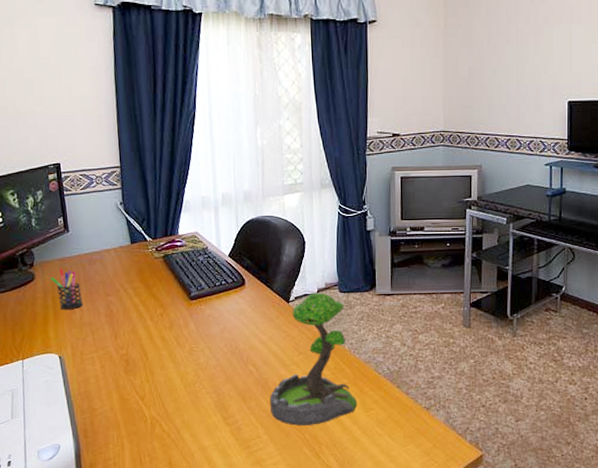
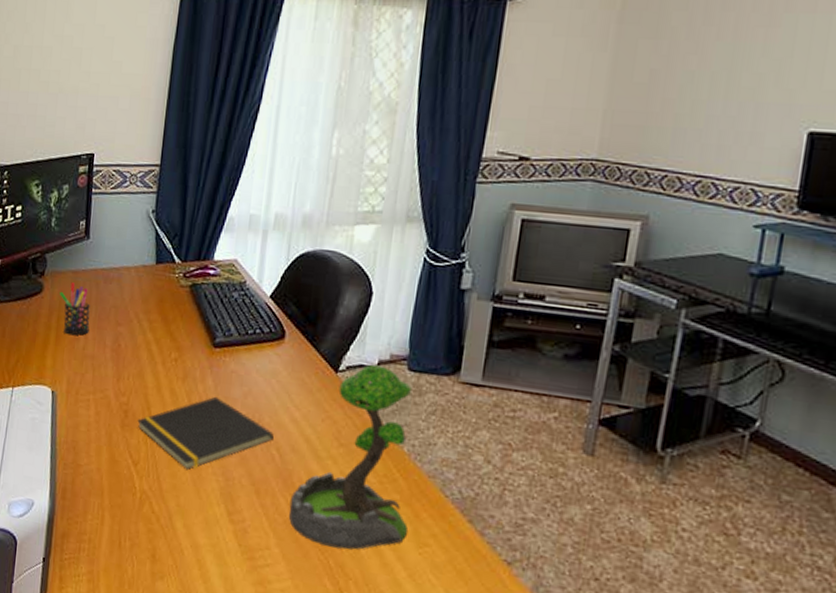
notepad: none [138,336,249,395] -> present [137,396,274,471]

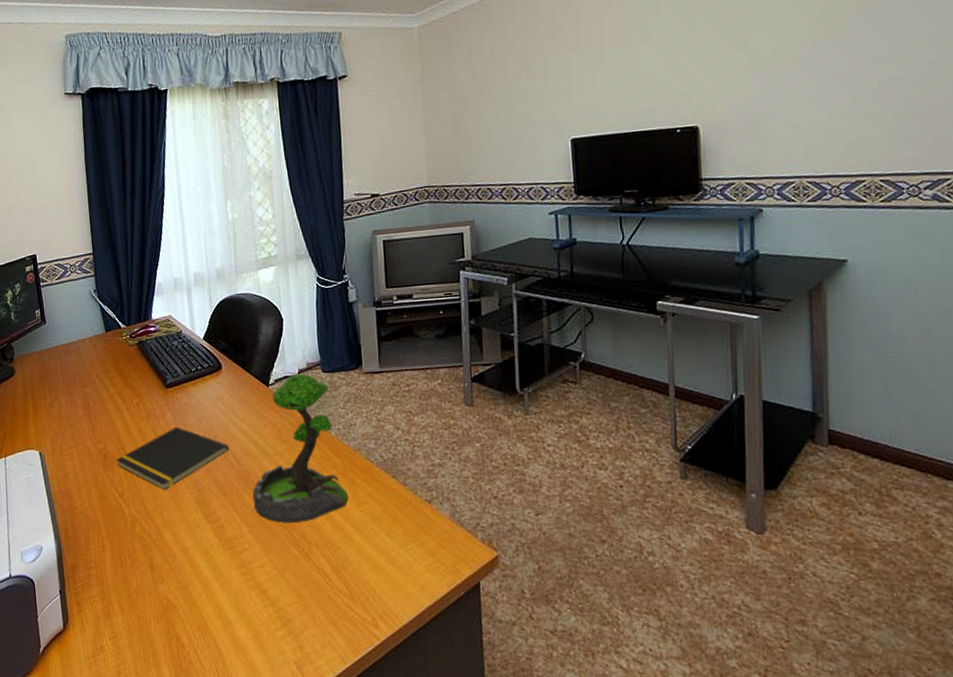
pen holder: present [59,282,90,336] -> none [29,361,61,403]

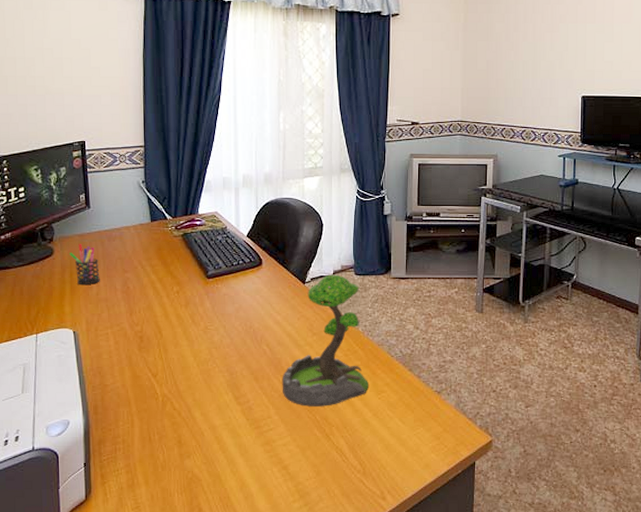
pen holder: none [29,361,61,403] -> present [68,244,100,284]
notepad: present [116,426,229,491] -> none [152,314,263,373]

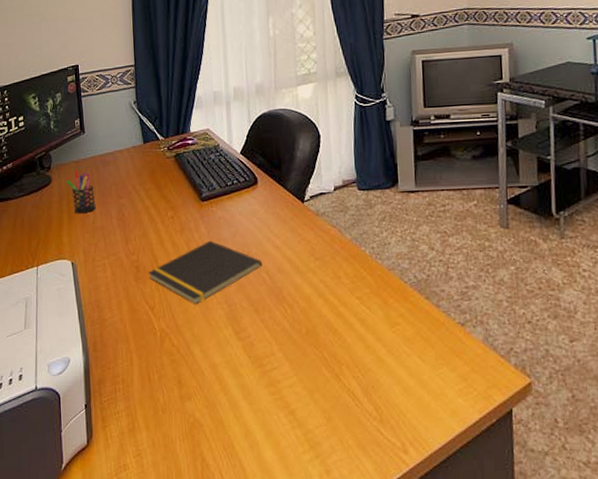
notepad: none [152,314,263,373] -> present [148,240,262,305]
plant: present [282,274,368,406] -> none [284,190,380,342]

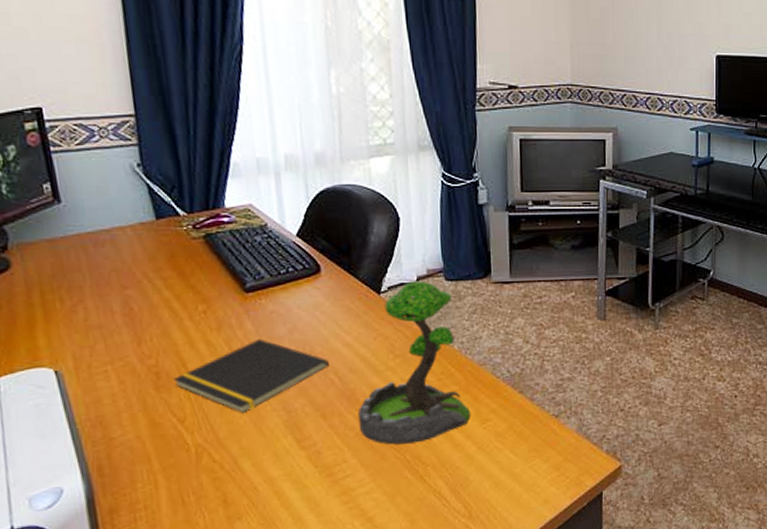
pen holder: present [65,171,96,213] -> none [34,252,88,308]
plant: none [284,190,380,342] -> present [357,281,470,445]

